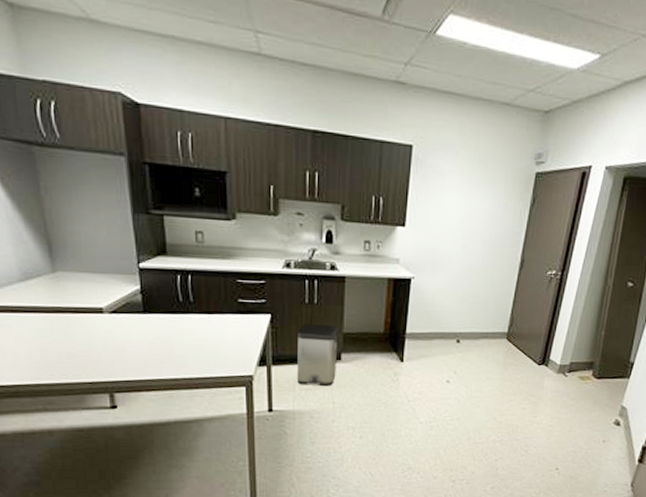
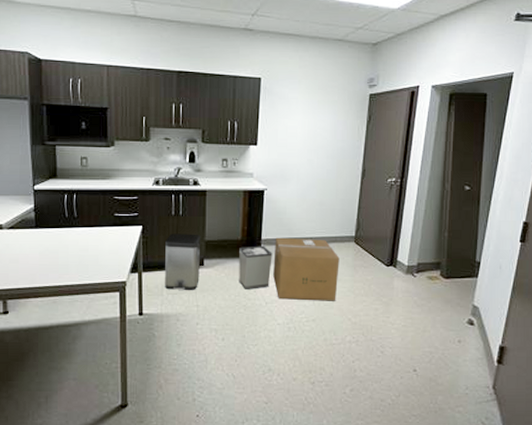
recycling bin: none [380,340,417,386] -> present [239,245,272,289]
box: none [417,331,490,400] -> present [273,237,340,301]

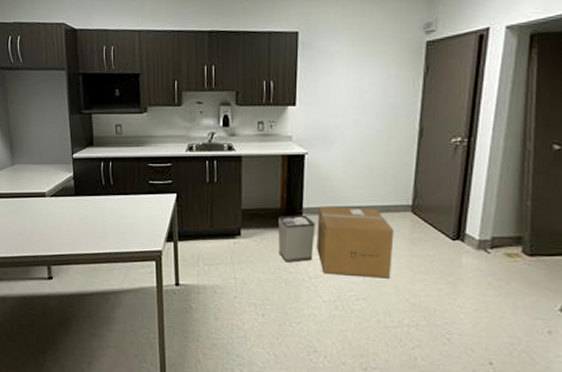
pedal bin: present [165,233,201,290] -> none [200,201,237,261]

